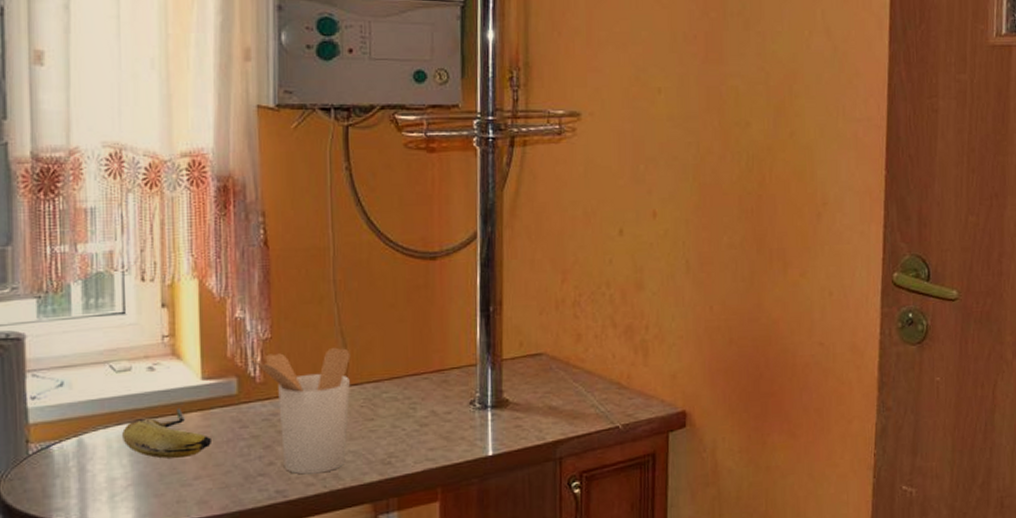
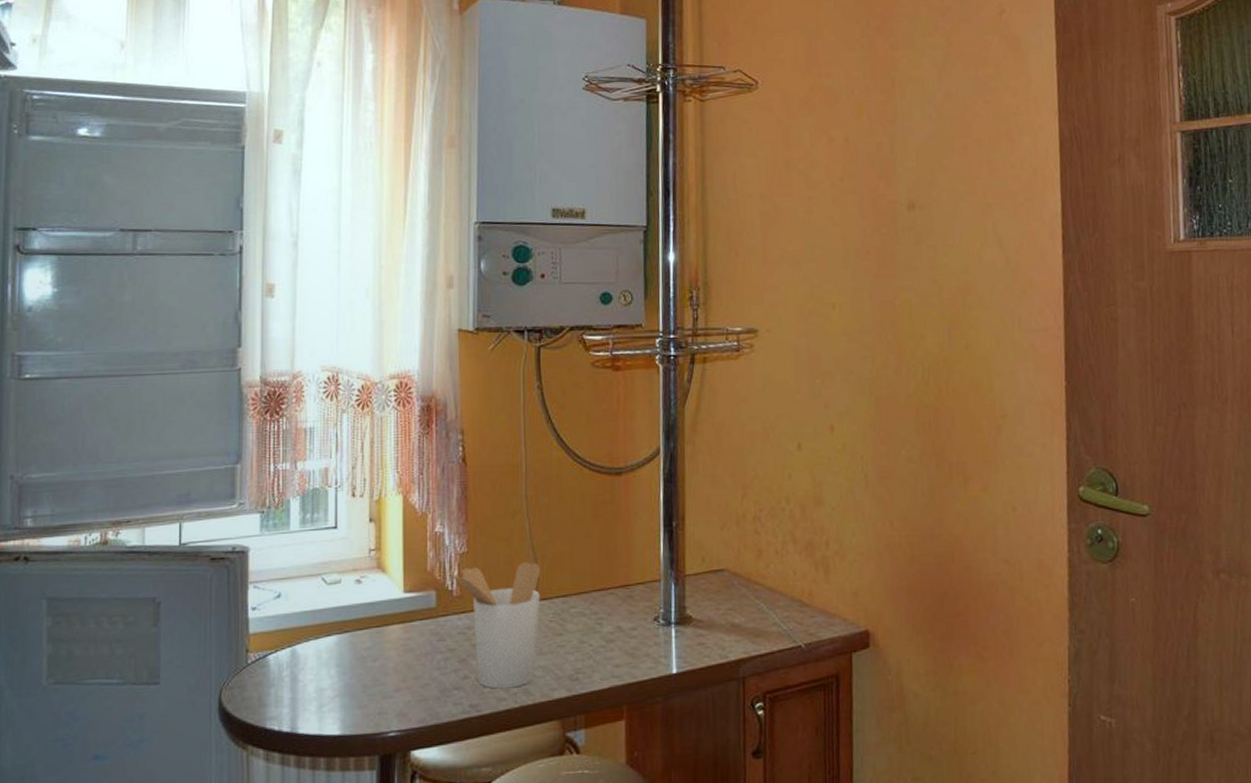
fruit: present [122,407,213,459] -> none [331,620,412,671]

